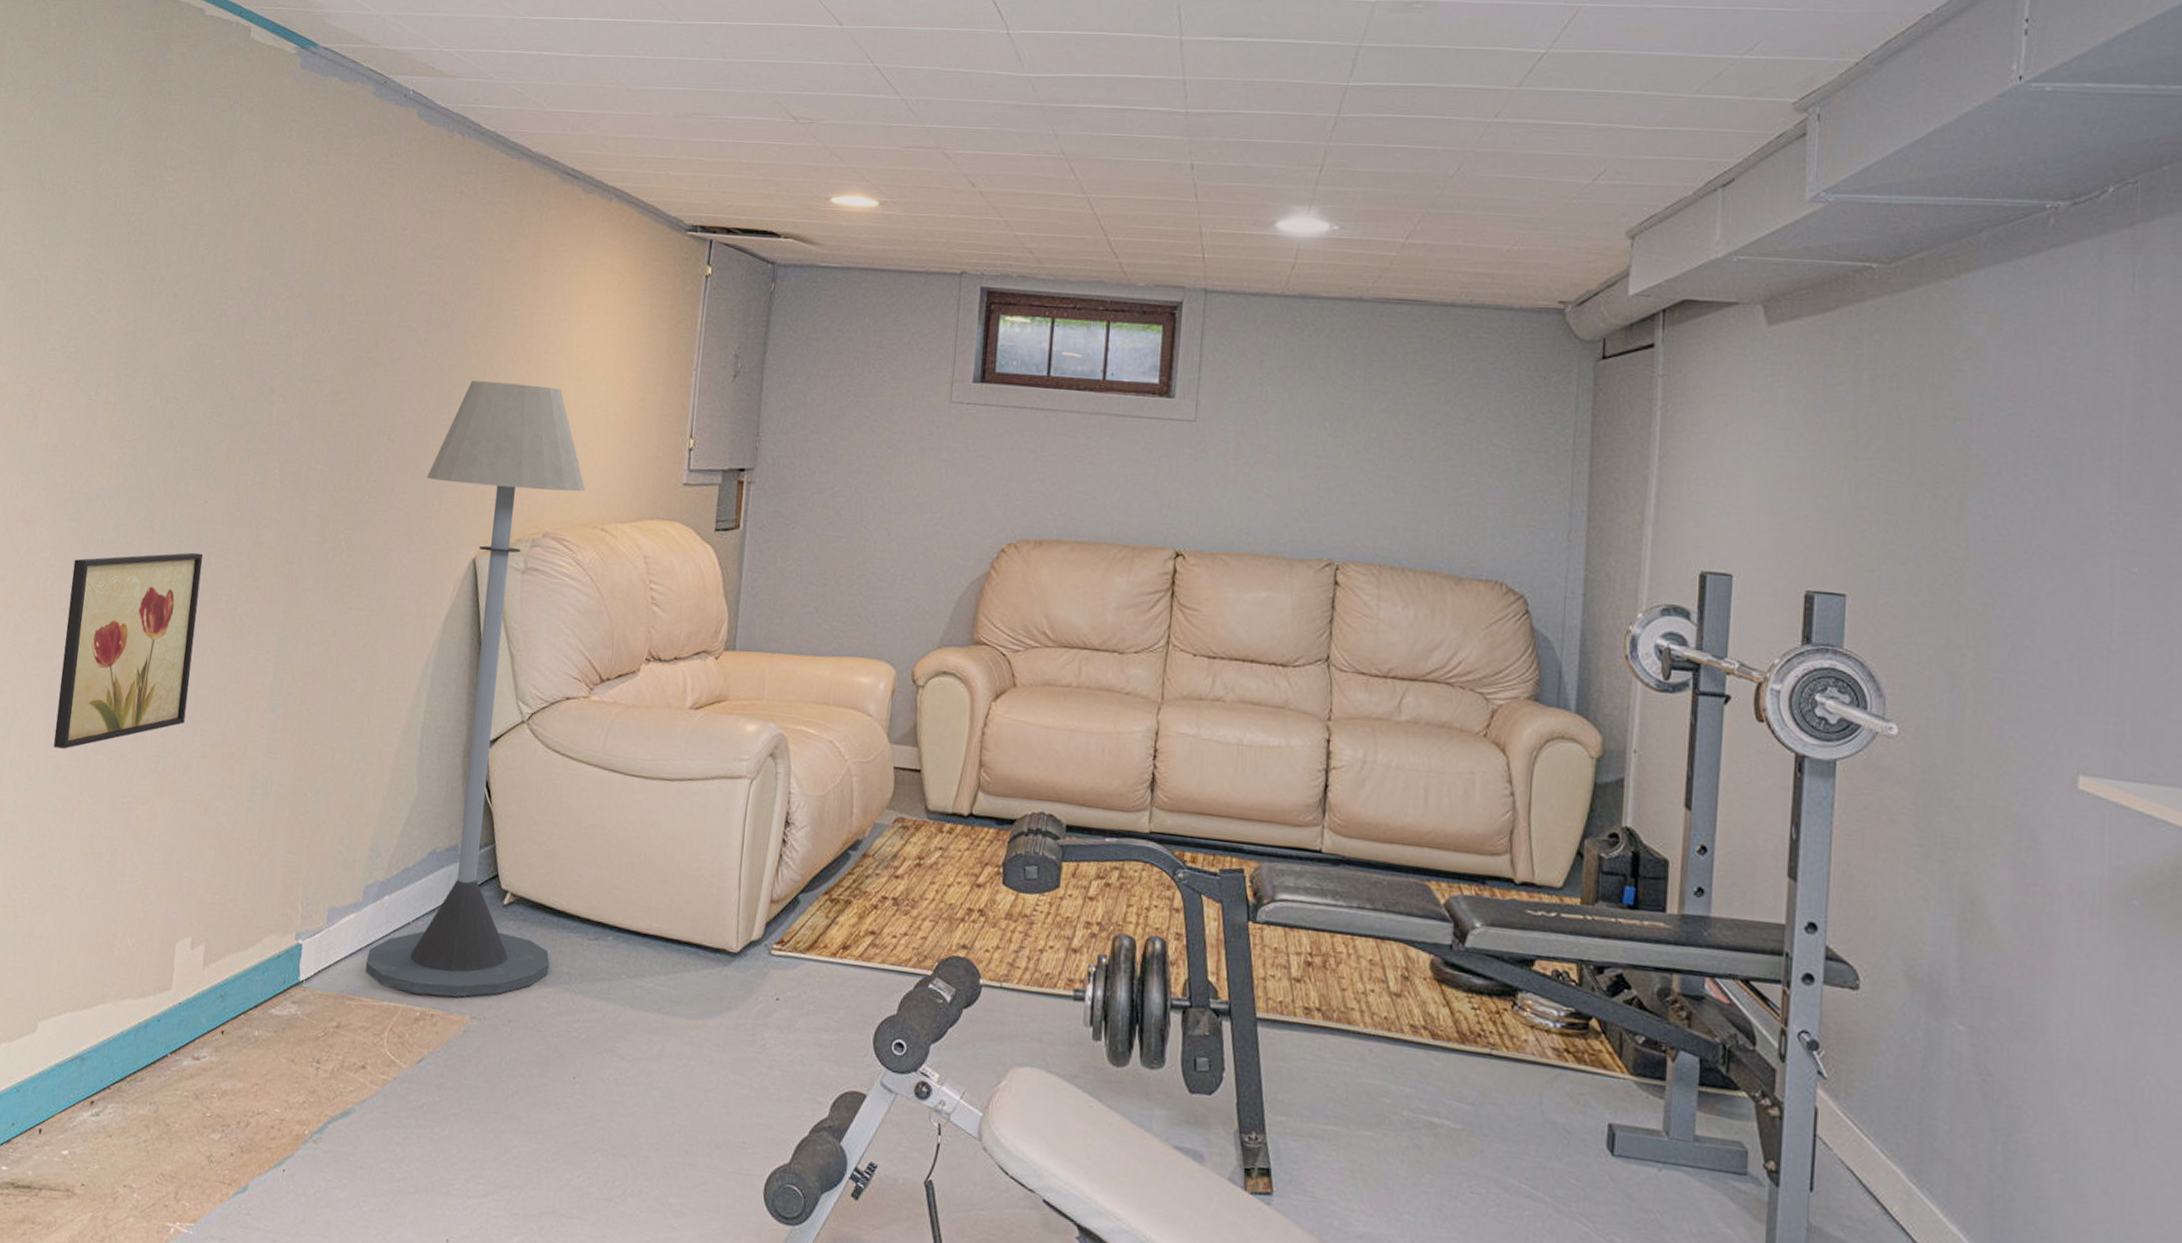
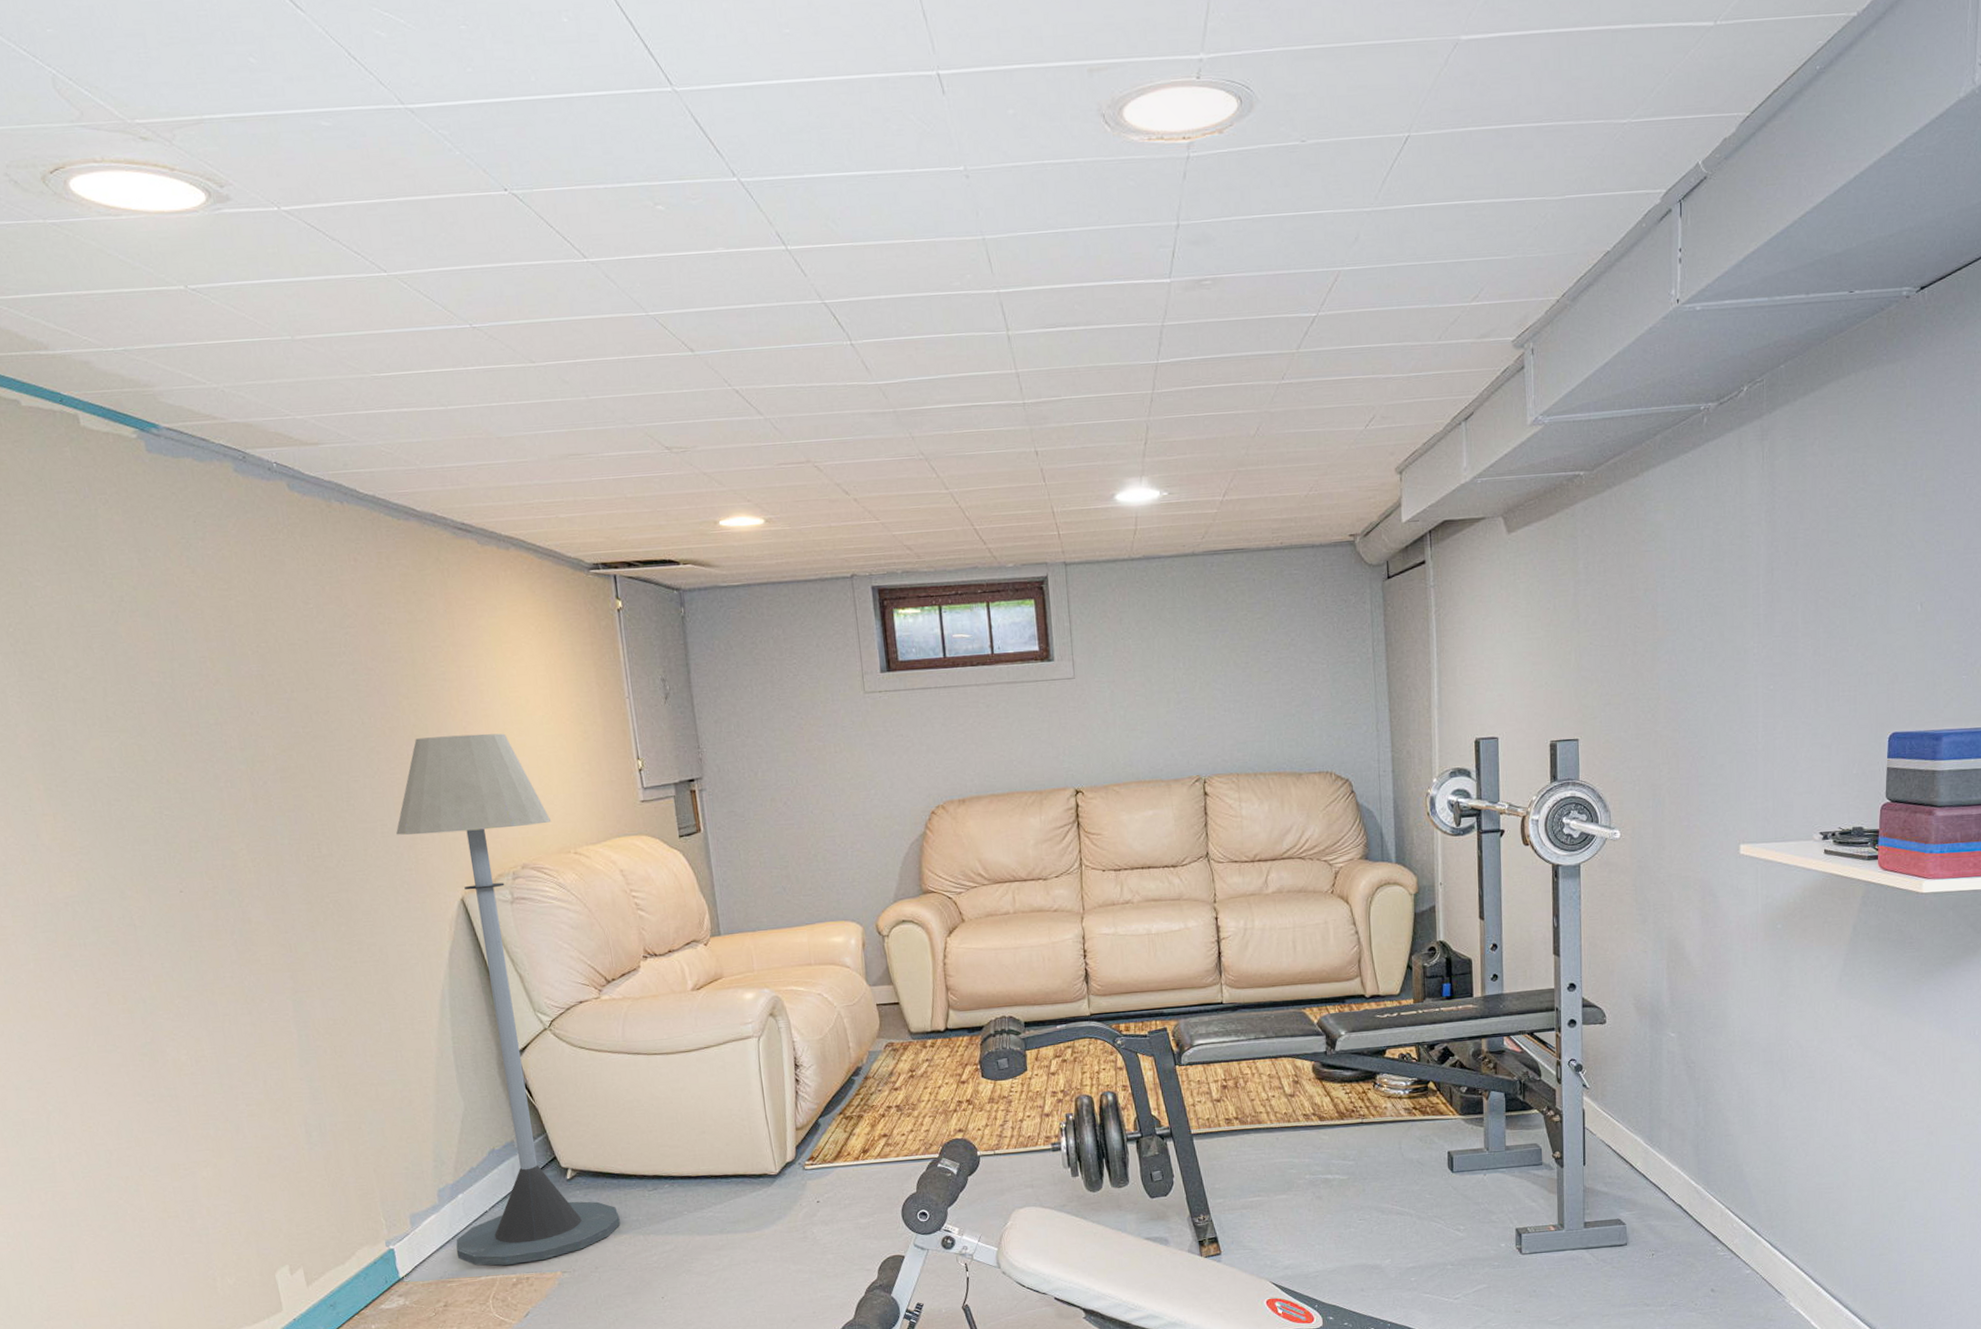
wall art: present [53,552,204,749] -> none [61,939,223,1136]

